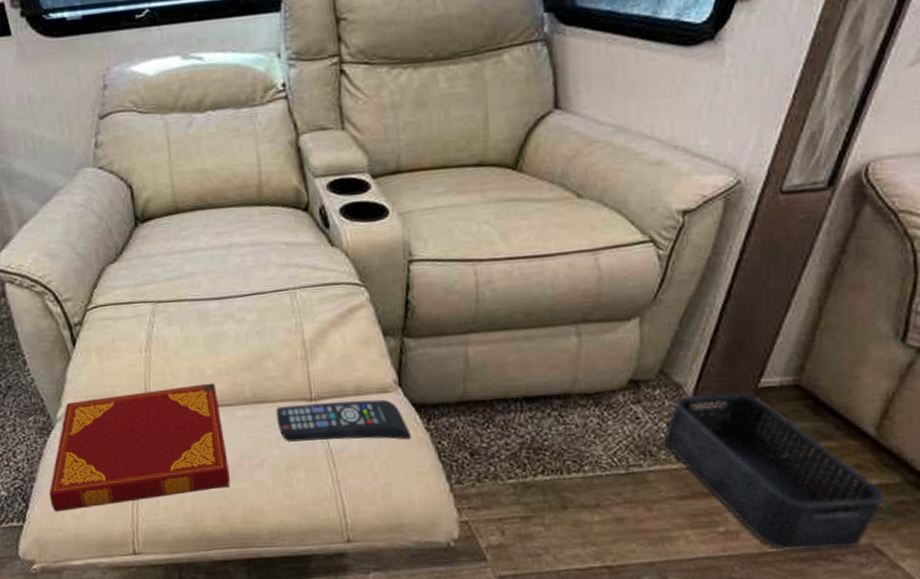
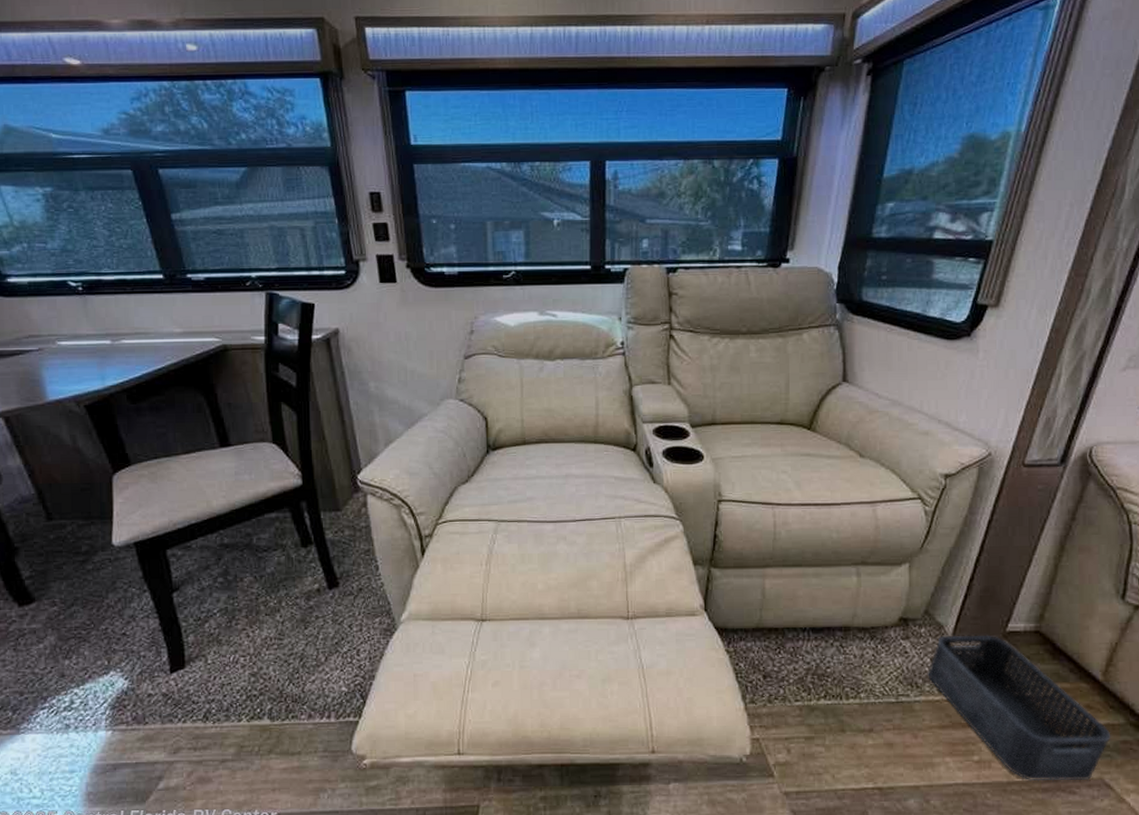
hardback book: present [49,383,230,512] -> none [386,597,551,710]
remote control: present [275,399,411,442] -> none [596,621,713,660]

